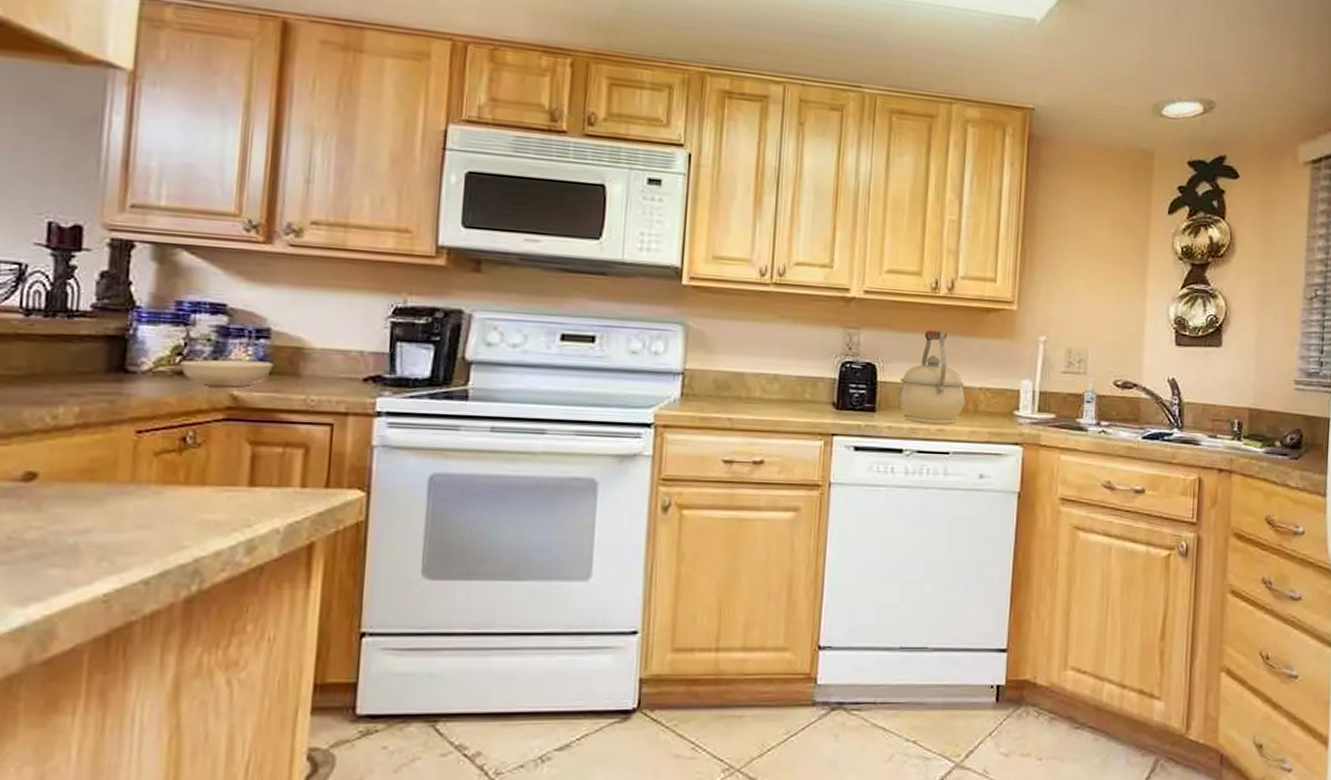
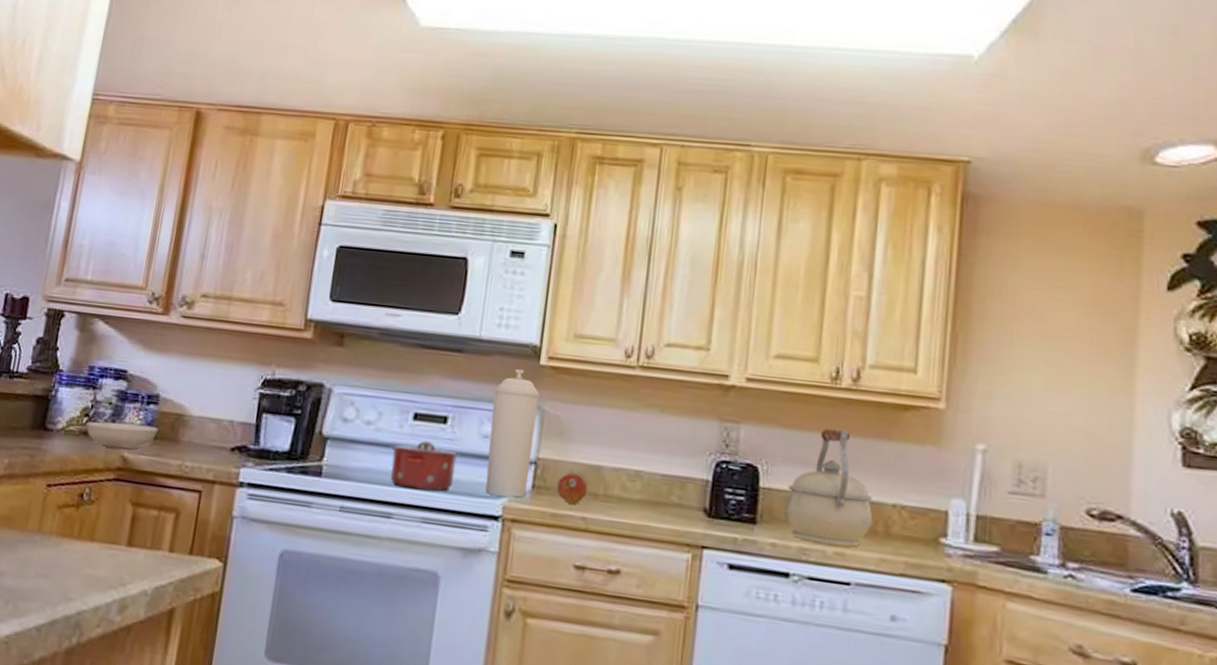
casserole: none [539,359,610,406] -> present [390,440,460,491]
canister: none [636,288,684,407] -> present [485,368,541,499]
fruit: none [704,380,732,408] -> present [556,473,588,505]

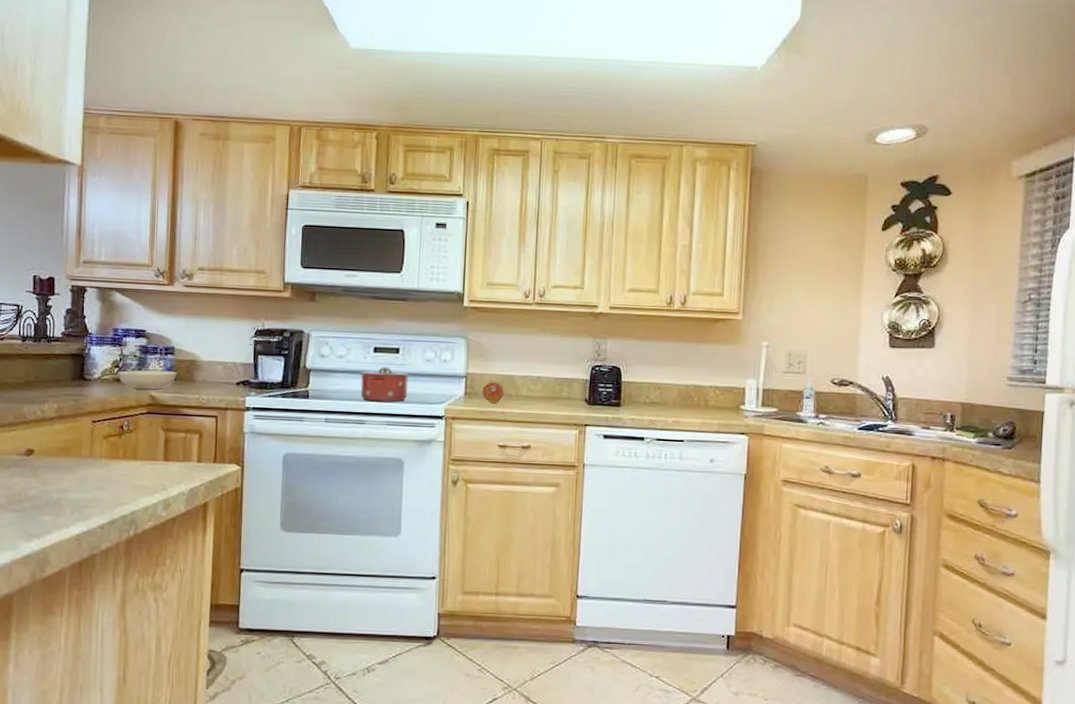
canister: present [485,368,541,499] -> none [431,310,466,403]
kettle: present [783,428,873,548] -> none [638,338,697,417]

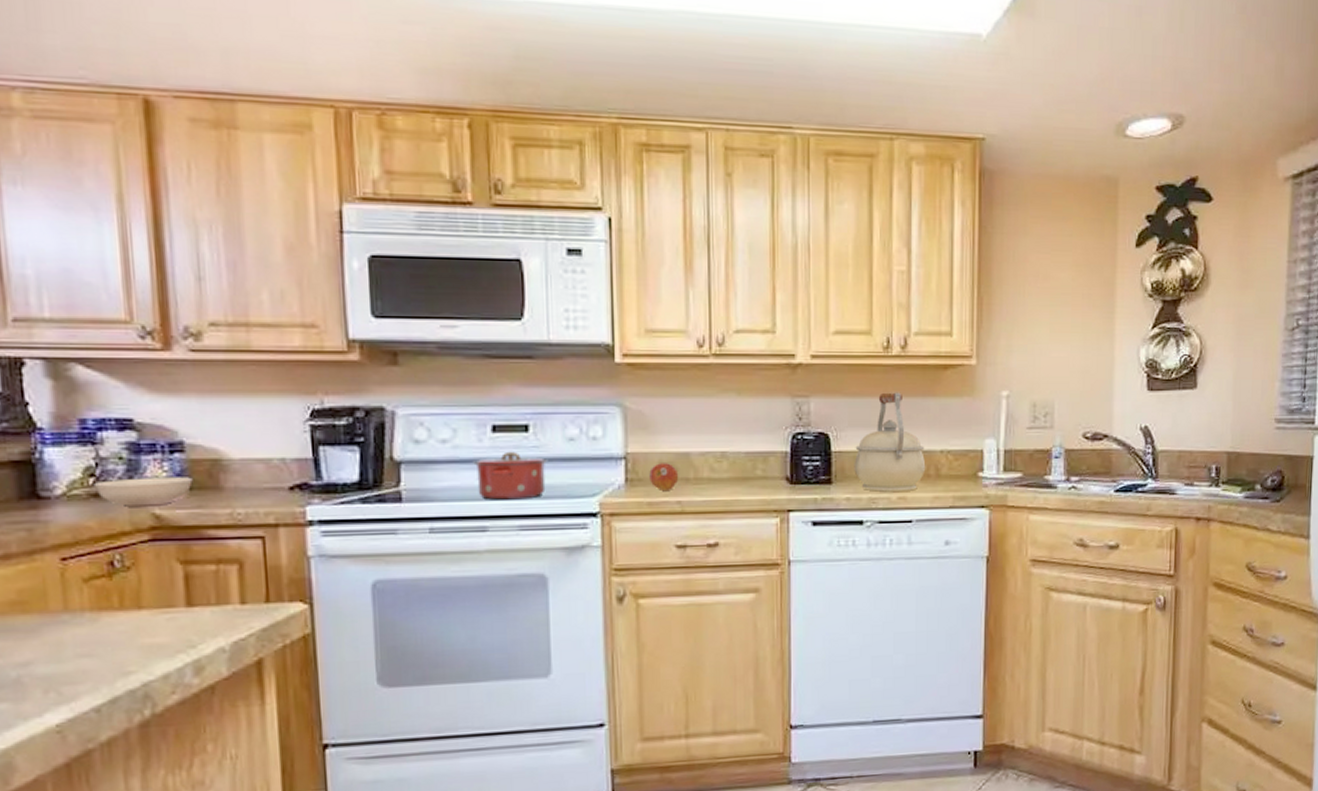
kettle: none [638,338,697,417] -> present [854,392,926,493]

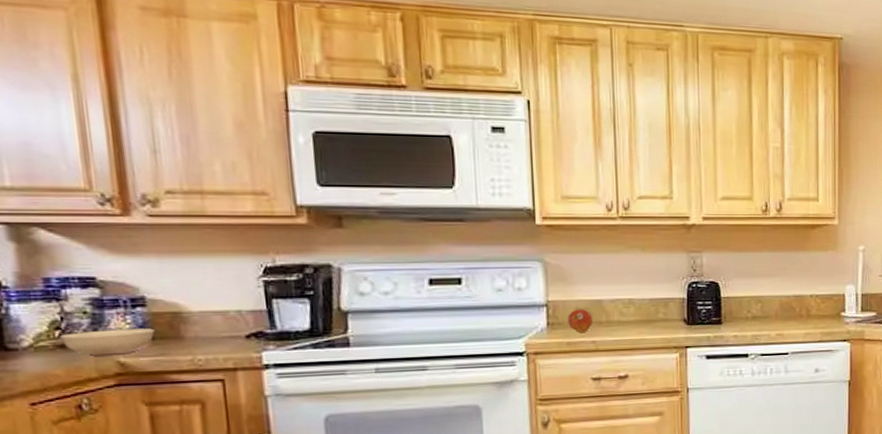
casserole: present [473,451,548,500] -> none [413,301,479,343]
kettle: present [854,392,926,493] -> none [740,247,799,331]

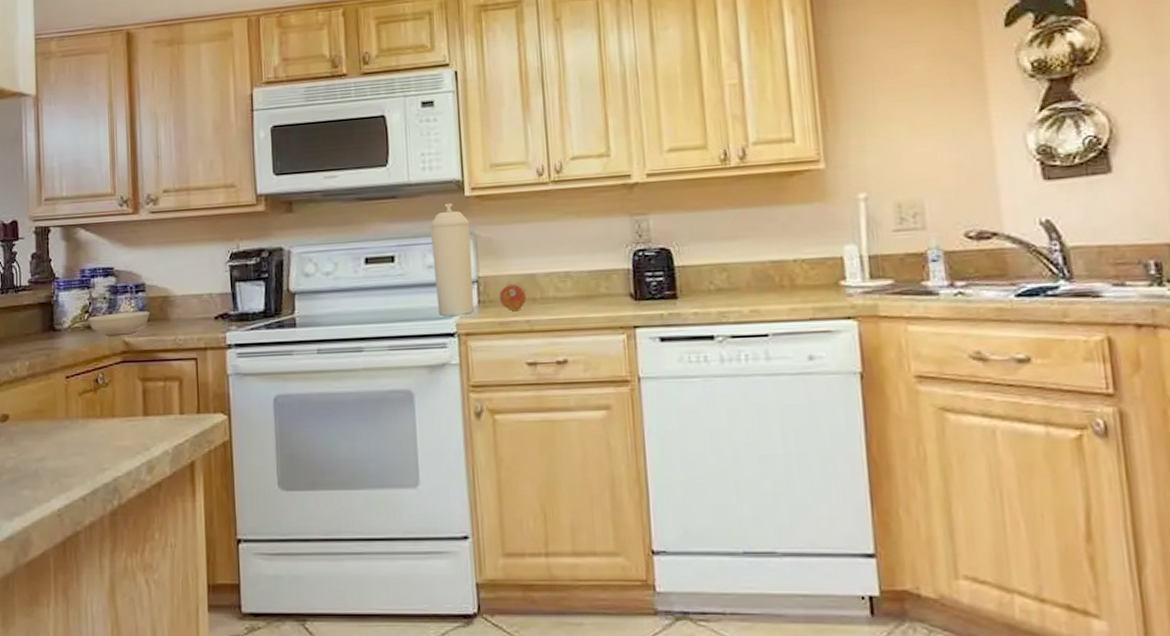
canister: none [499,230,543,337] -> present [429,202,474,317]

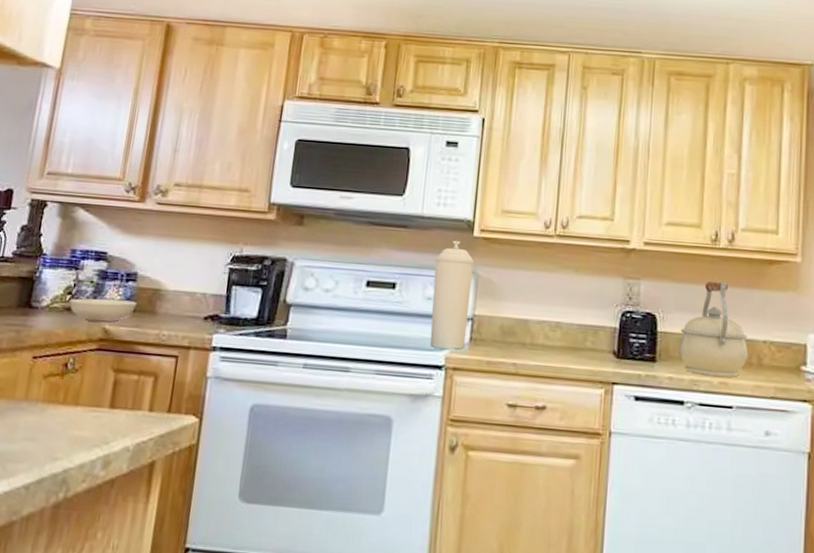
fruit: present [499,284,527,312] -> none [491,326,517,353]
kettle: none [699,203,779,306] -> present [677,281,749,378]

